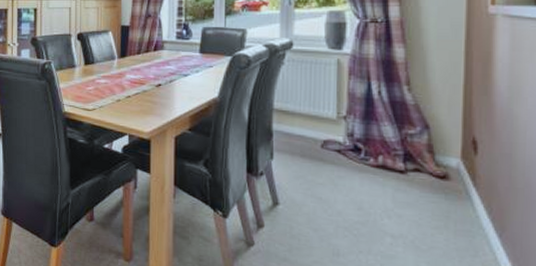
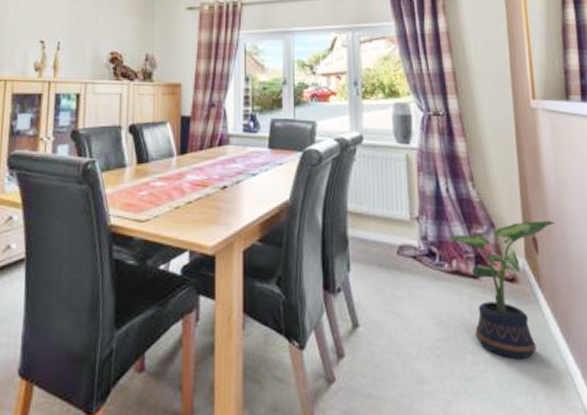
potted plant: none [376,124,501,247] -> present [448,220,555,360]

